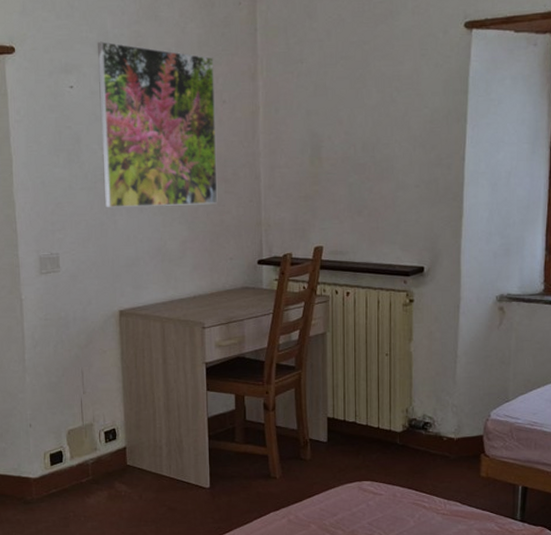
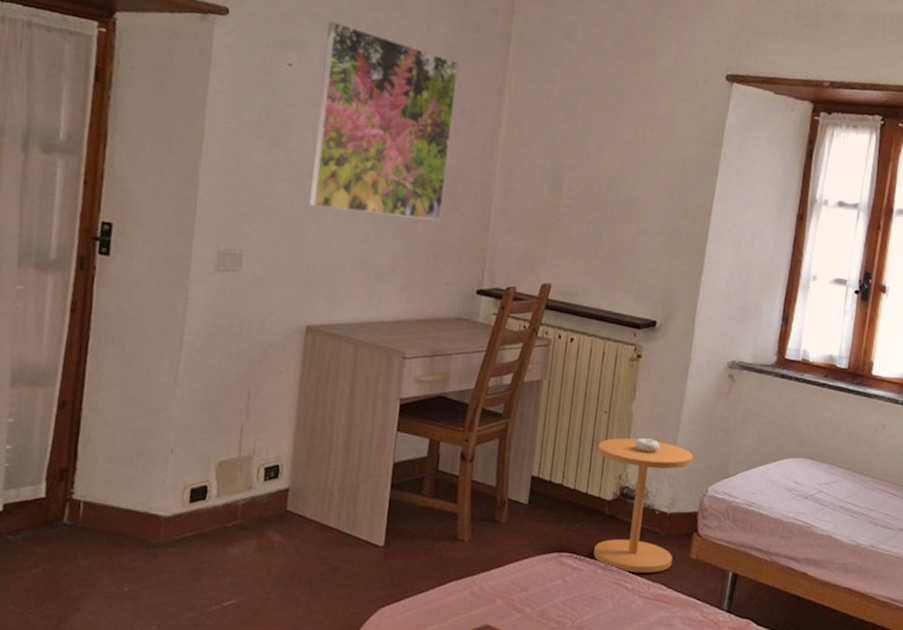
side table: none [384,374,473,494] -> present [593,437,694,574]

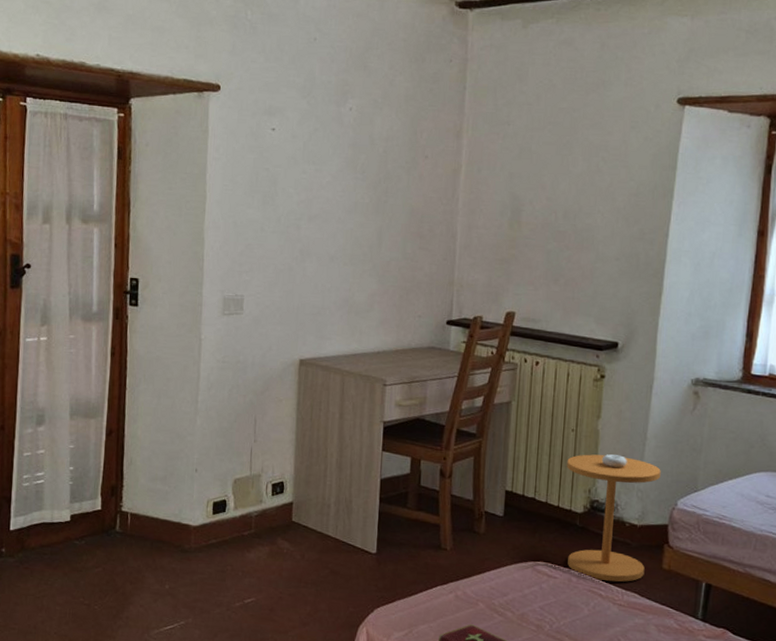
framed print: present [309,21,460,221] -> none [296,86,421,260]

